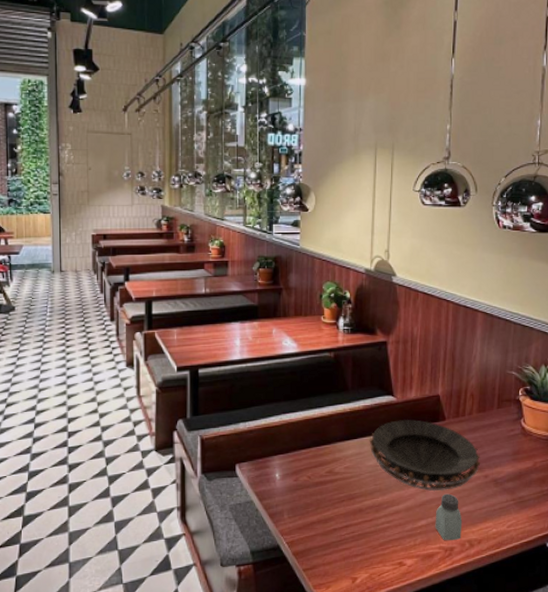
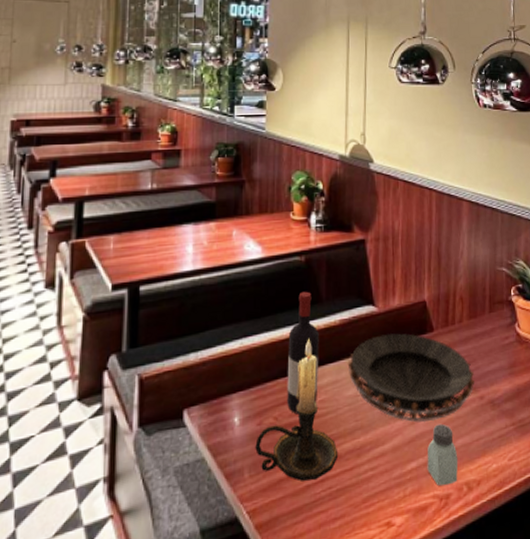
candle holder: none [293,418,360,526] -> present [255,338,339,482]
wine bottle: none [318,381,345,476] -> present [287,291,319,415]

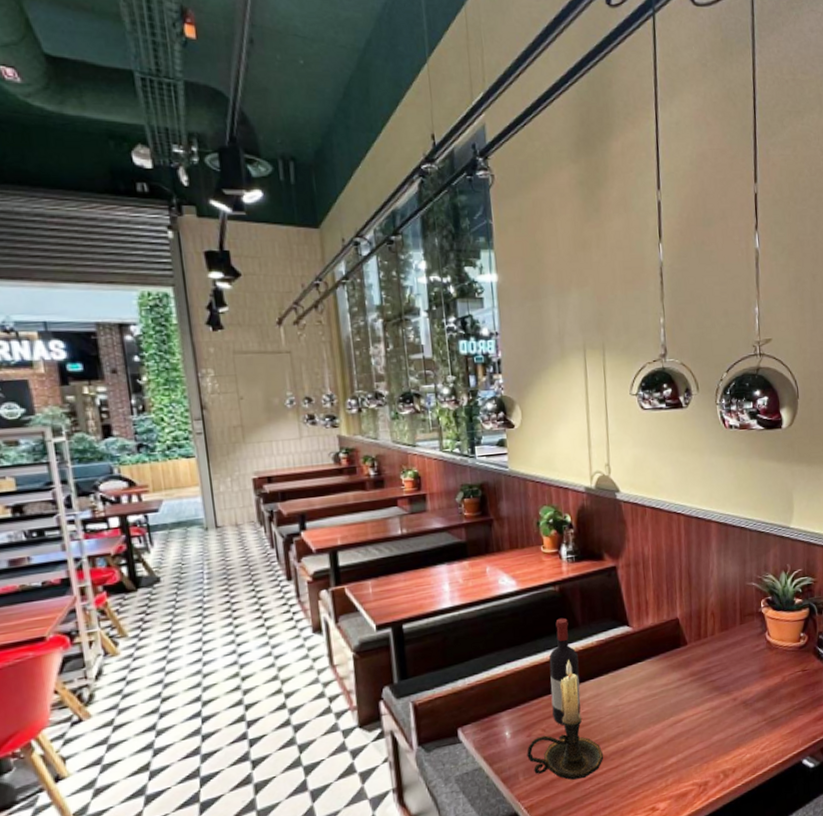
decorative bowl: present [347,332,475,423] -> none [606,648,728,725]
saltshaker: present [427,423,458,486] -> none [685,724,715,775]

